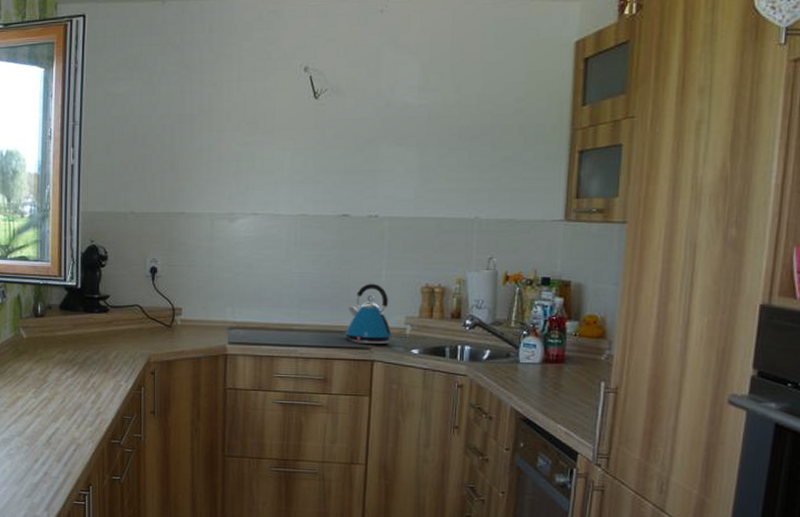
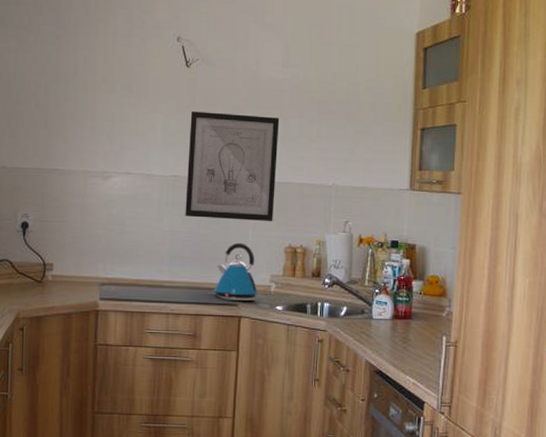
wall art: none [314,145,416,260] -> present [185,111,280,221]

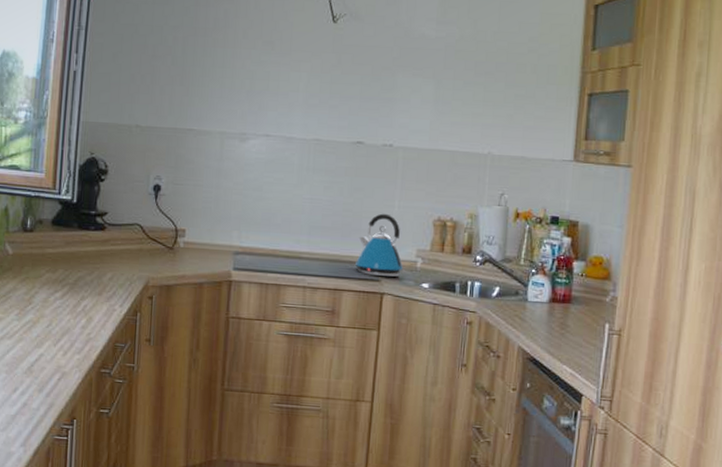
wall art: present [185,111,280,221] -> none [326,70,432,191]

